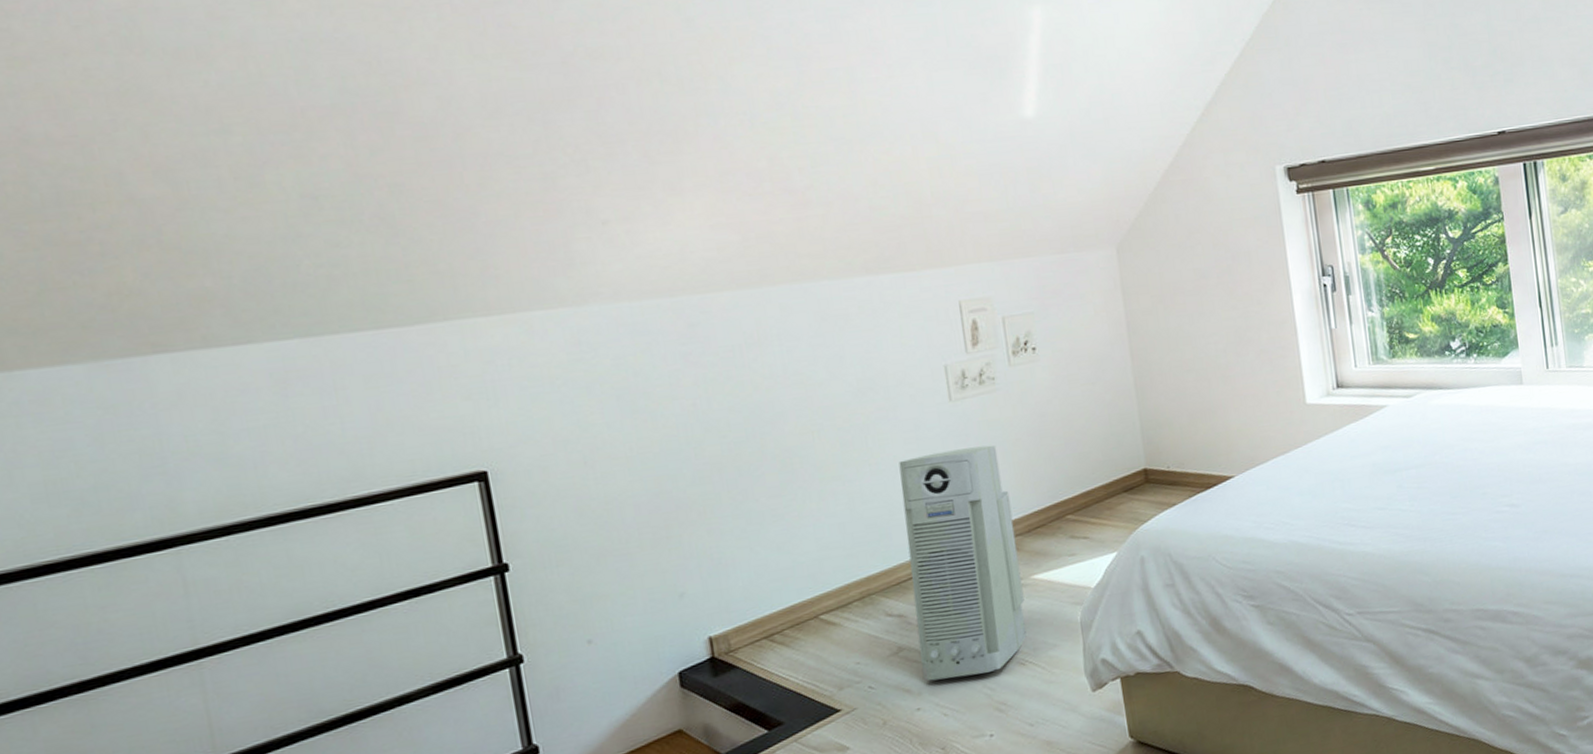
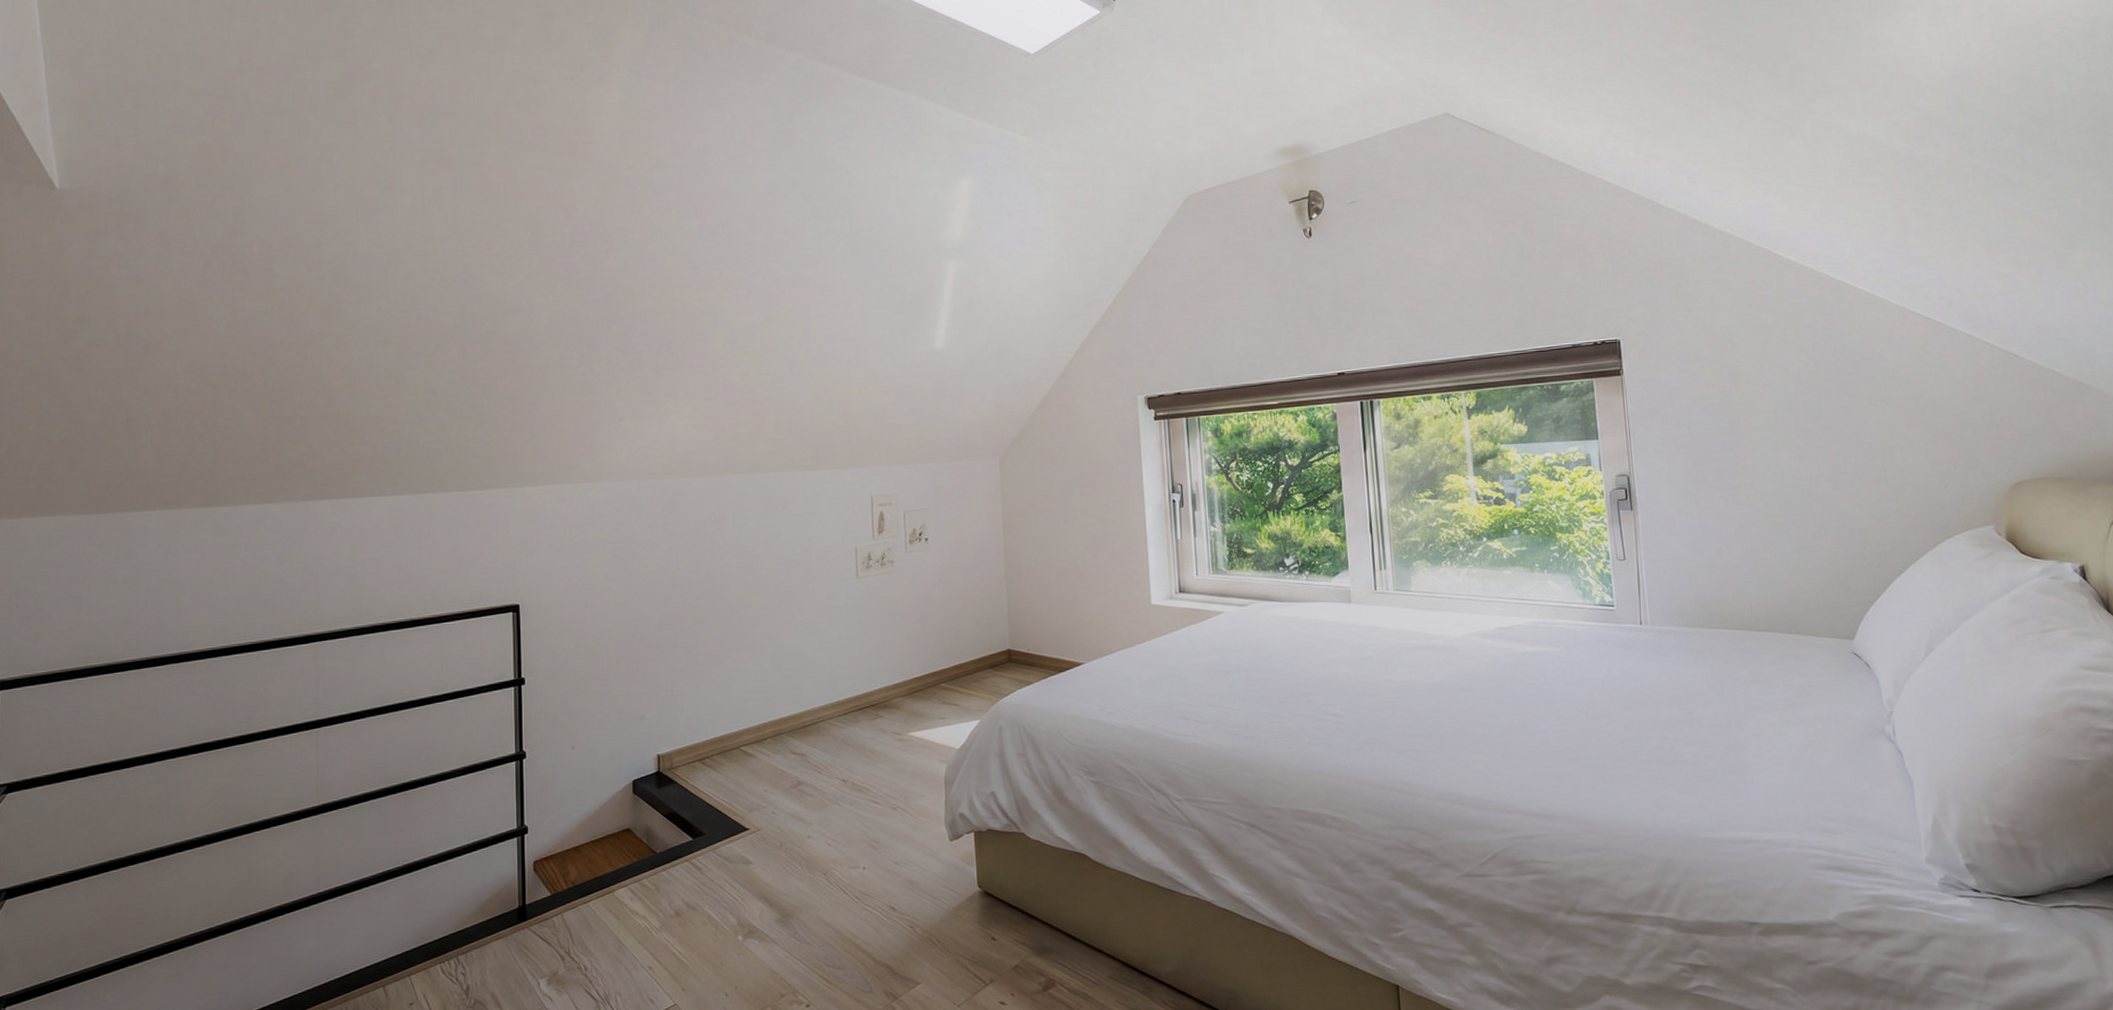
air purifier: present [899,445,1027,681] -> none [812,617,901,814]

